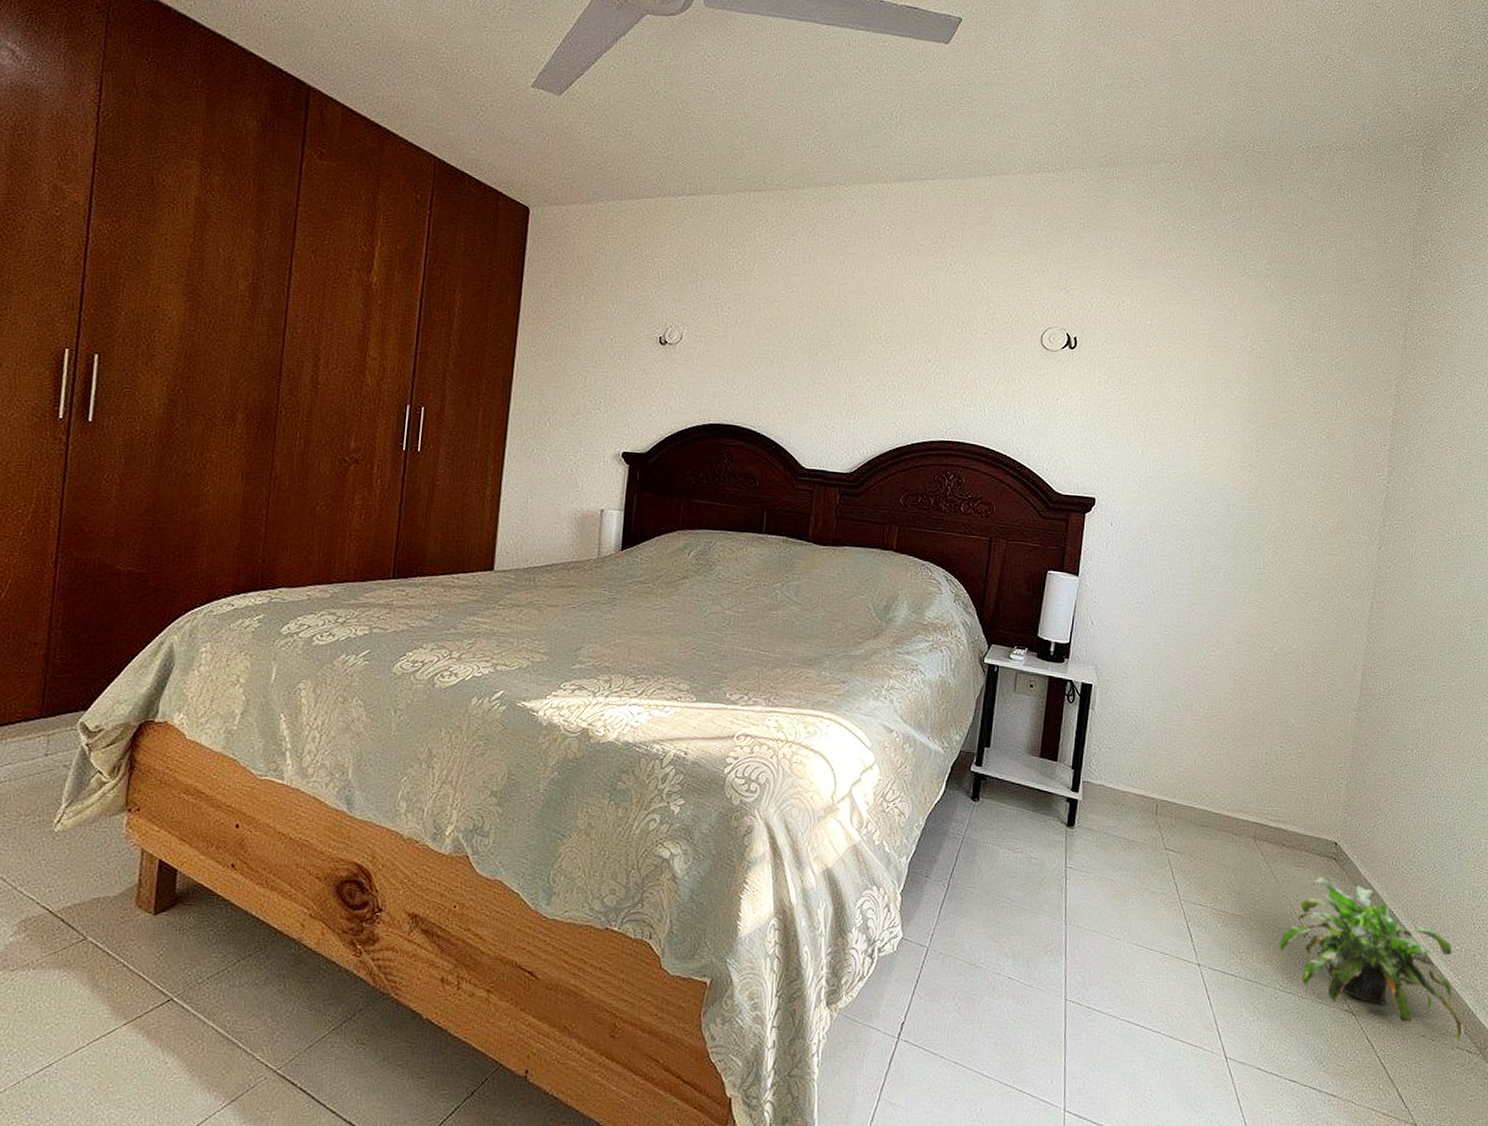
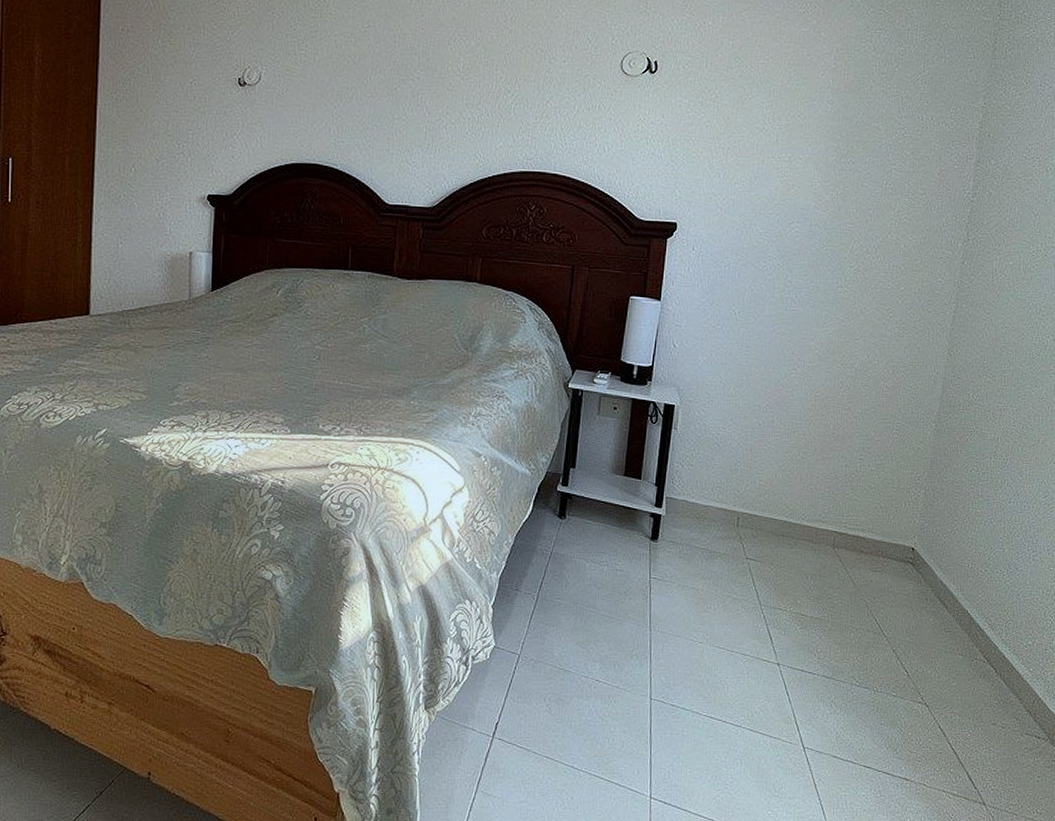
potted plant: present [1279,875,1464,1044] -> none [856,579,1034,731]

